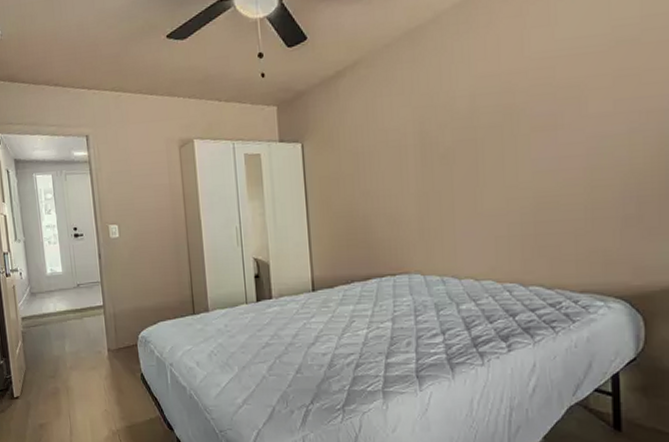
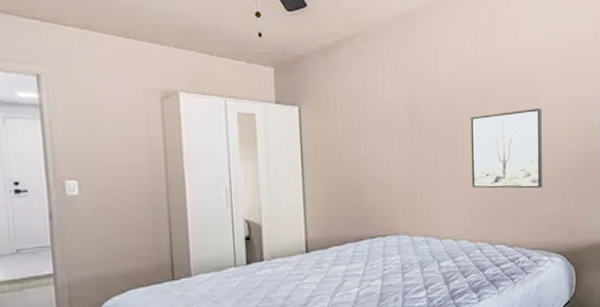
wall art: none [494,118,593,220] -> present [470,108,542,189]

